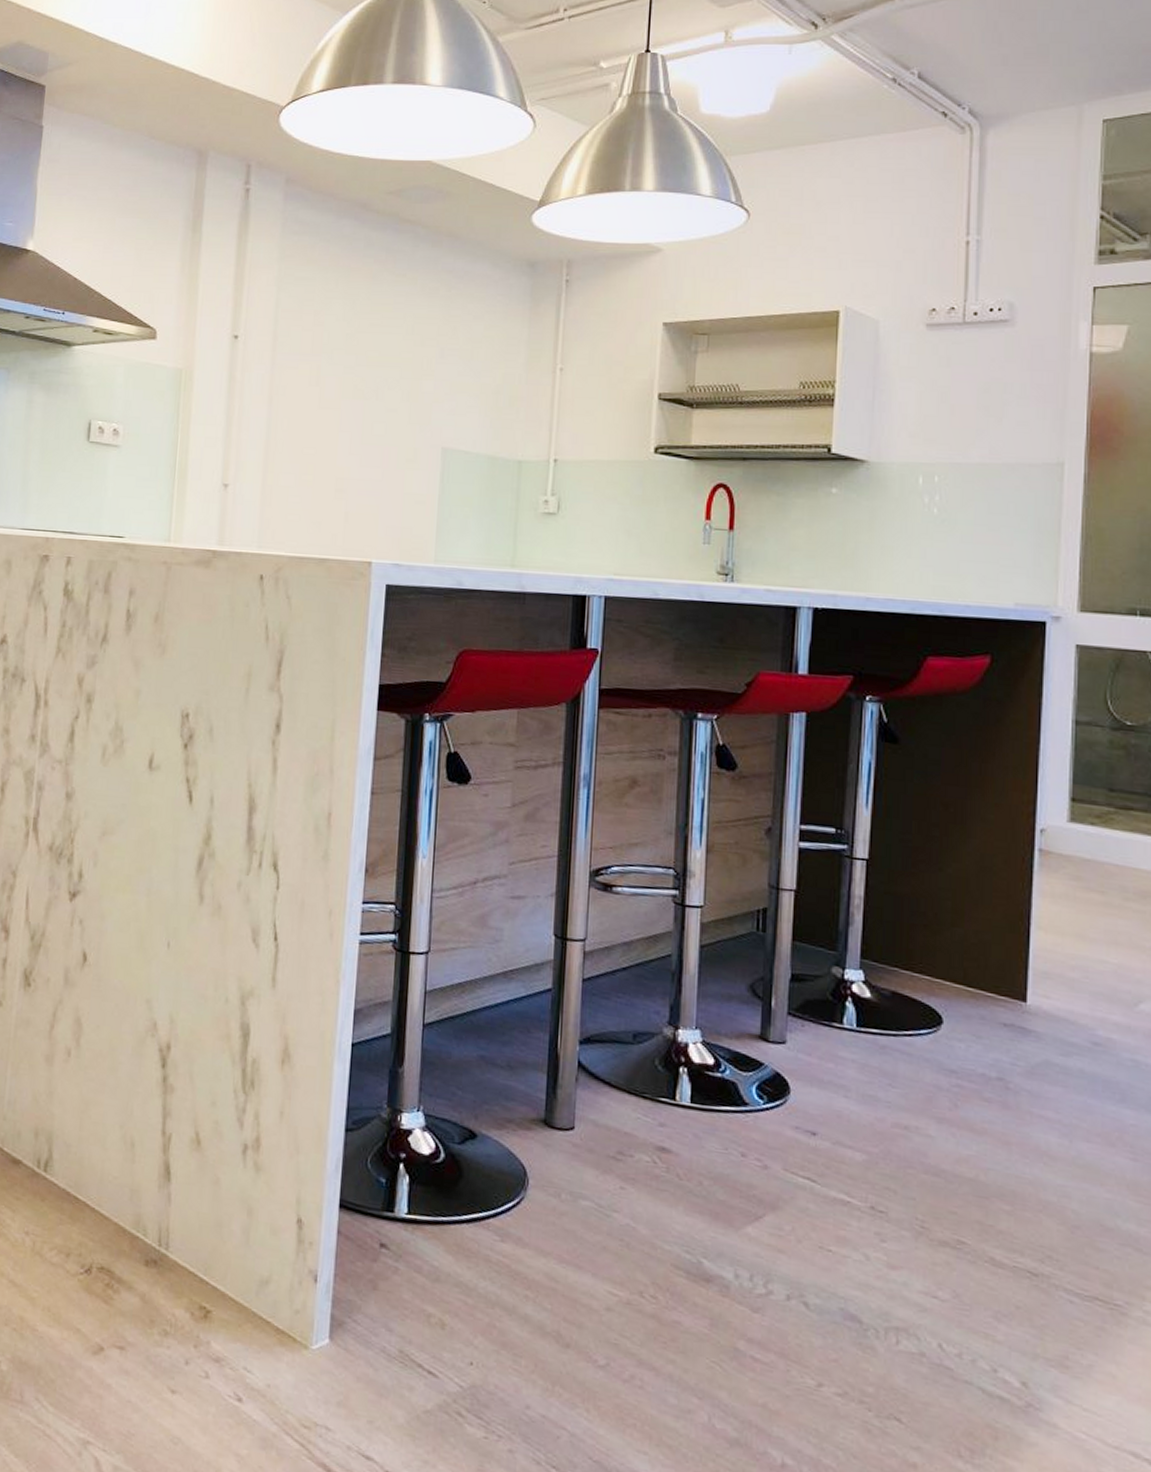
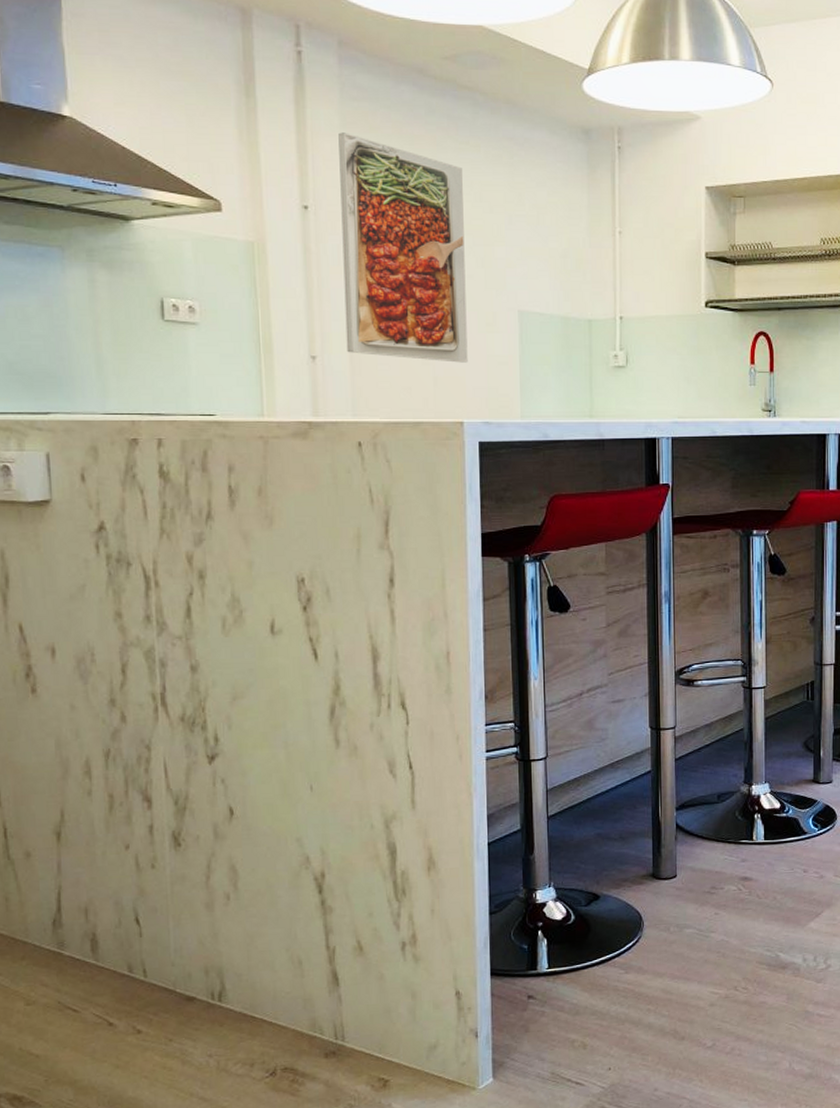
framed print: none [259,265,396,500] -> present [338,132,468,363]

